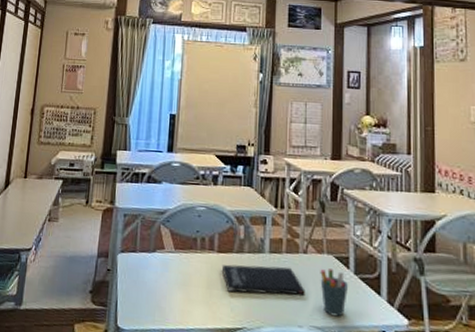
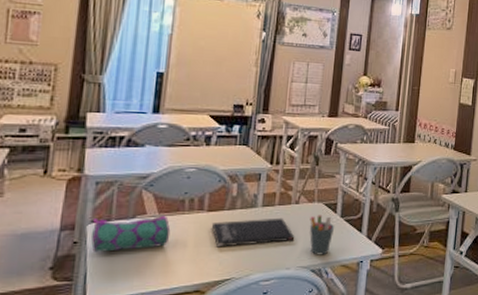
pencil case: none [120,249,186,284] -> present [90,214,171,252]

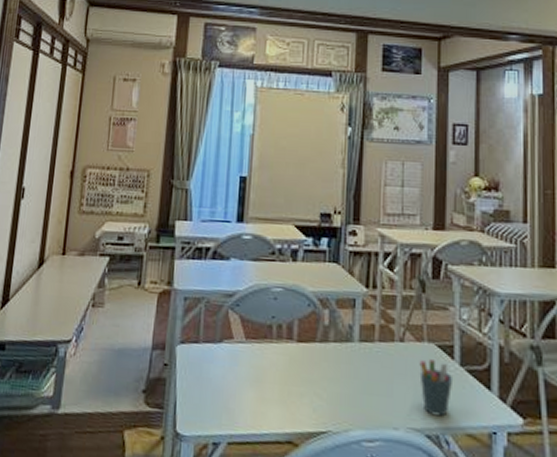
pencil case: present [90,214,171,252] -> none [180,339,259,381]
notebook: present [211,217,295,248] -> none [302,356,402,392]

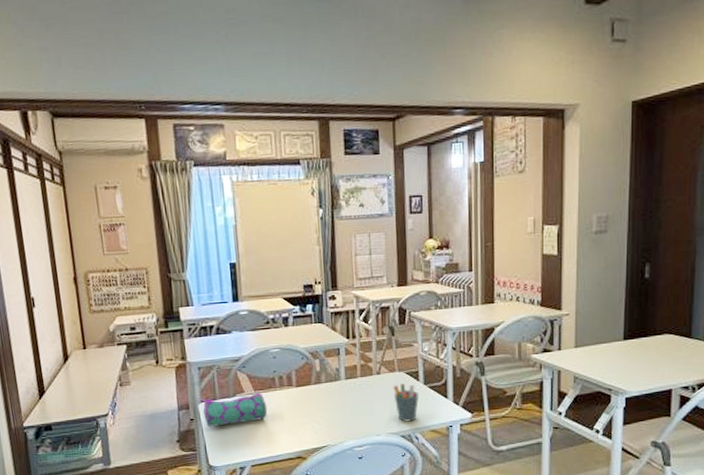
pencil case: none [180,339,259,381] -> present [202,392,268,427]

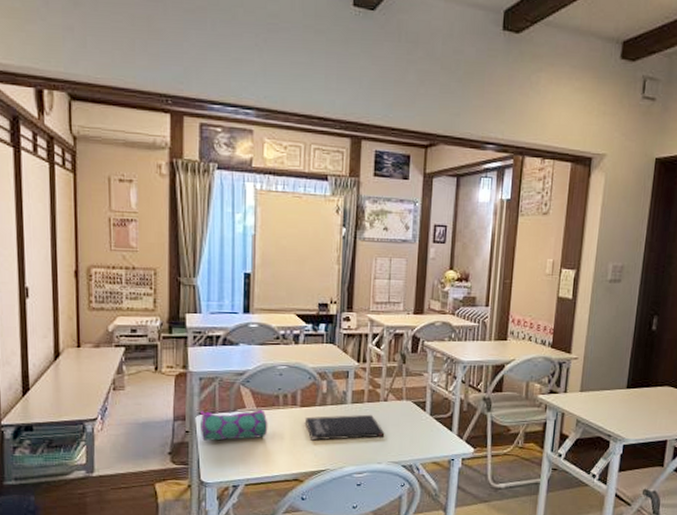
notebook: none [301,388,381,419] -> present [304,414,385,441]
pen holder: present [393,383,420,422] -> none [398,413,425,452]

